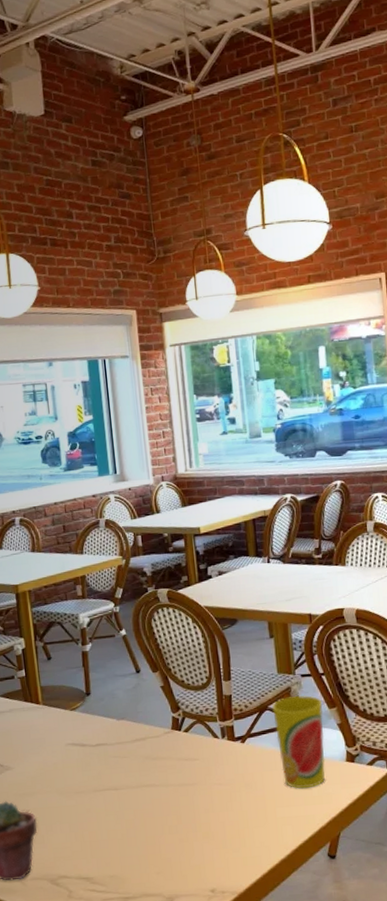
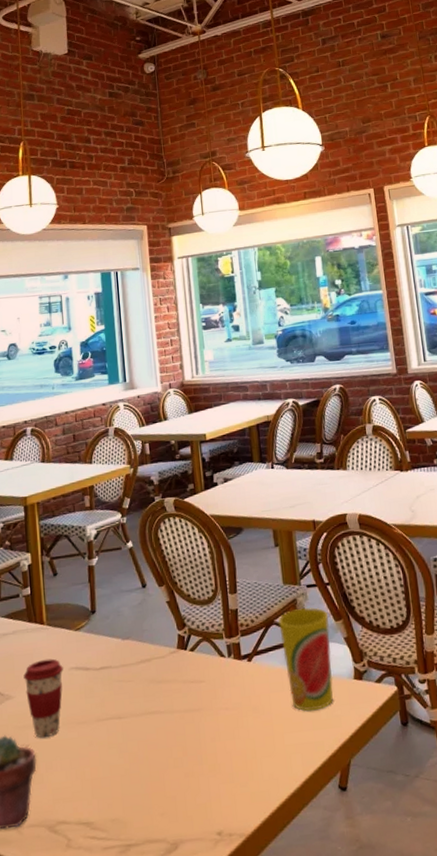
coffee cup: none [21,735,60,805] -> present [23,658,63,738]

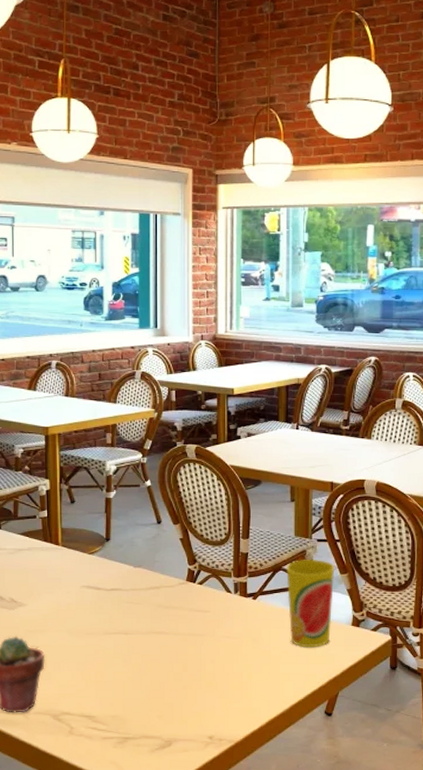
coffee cup: present [23,658,63,738] -> none [37,576,75,643]

